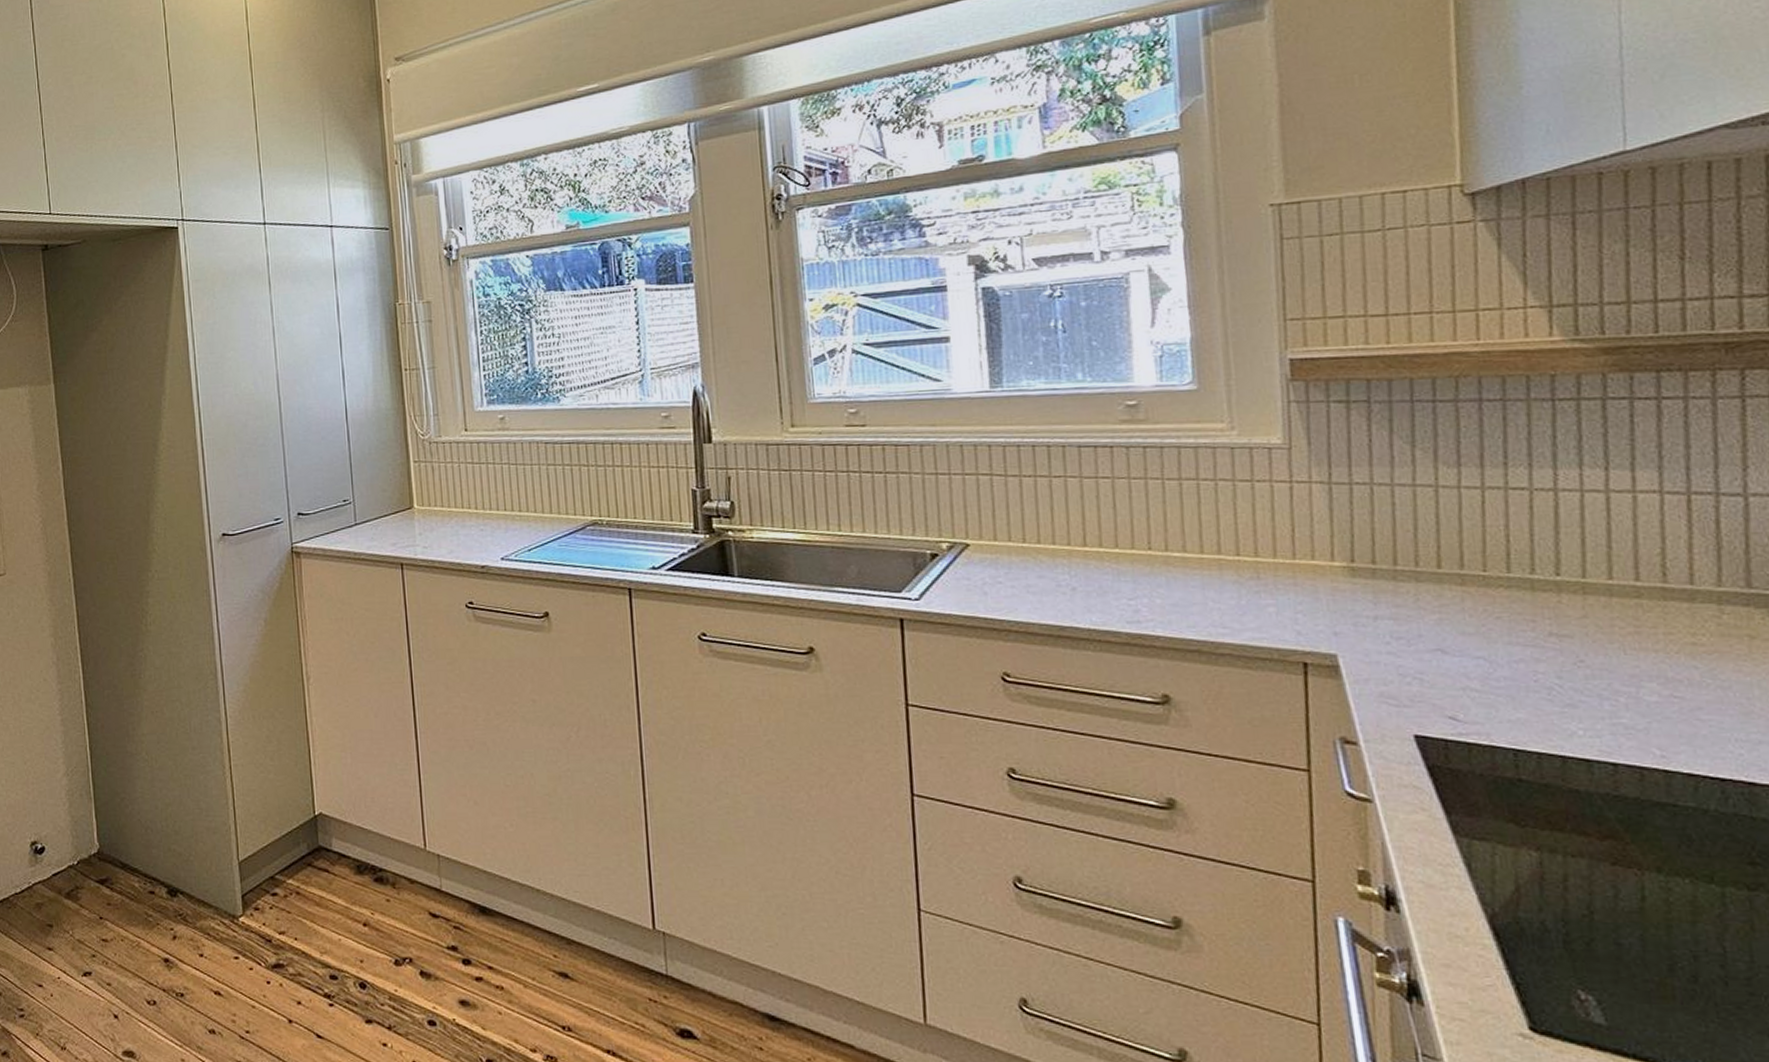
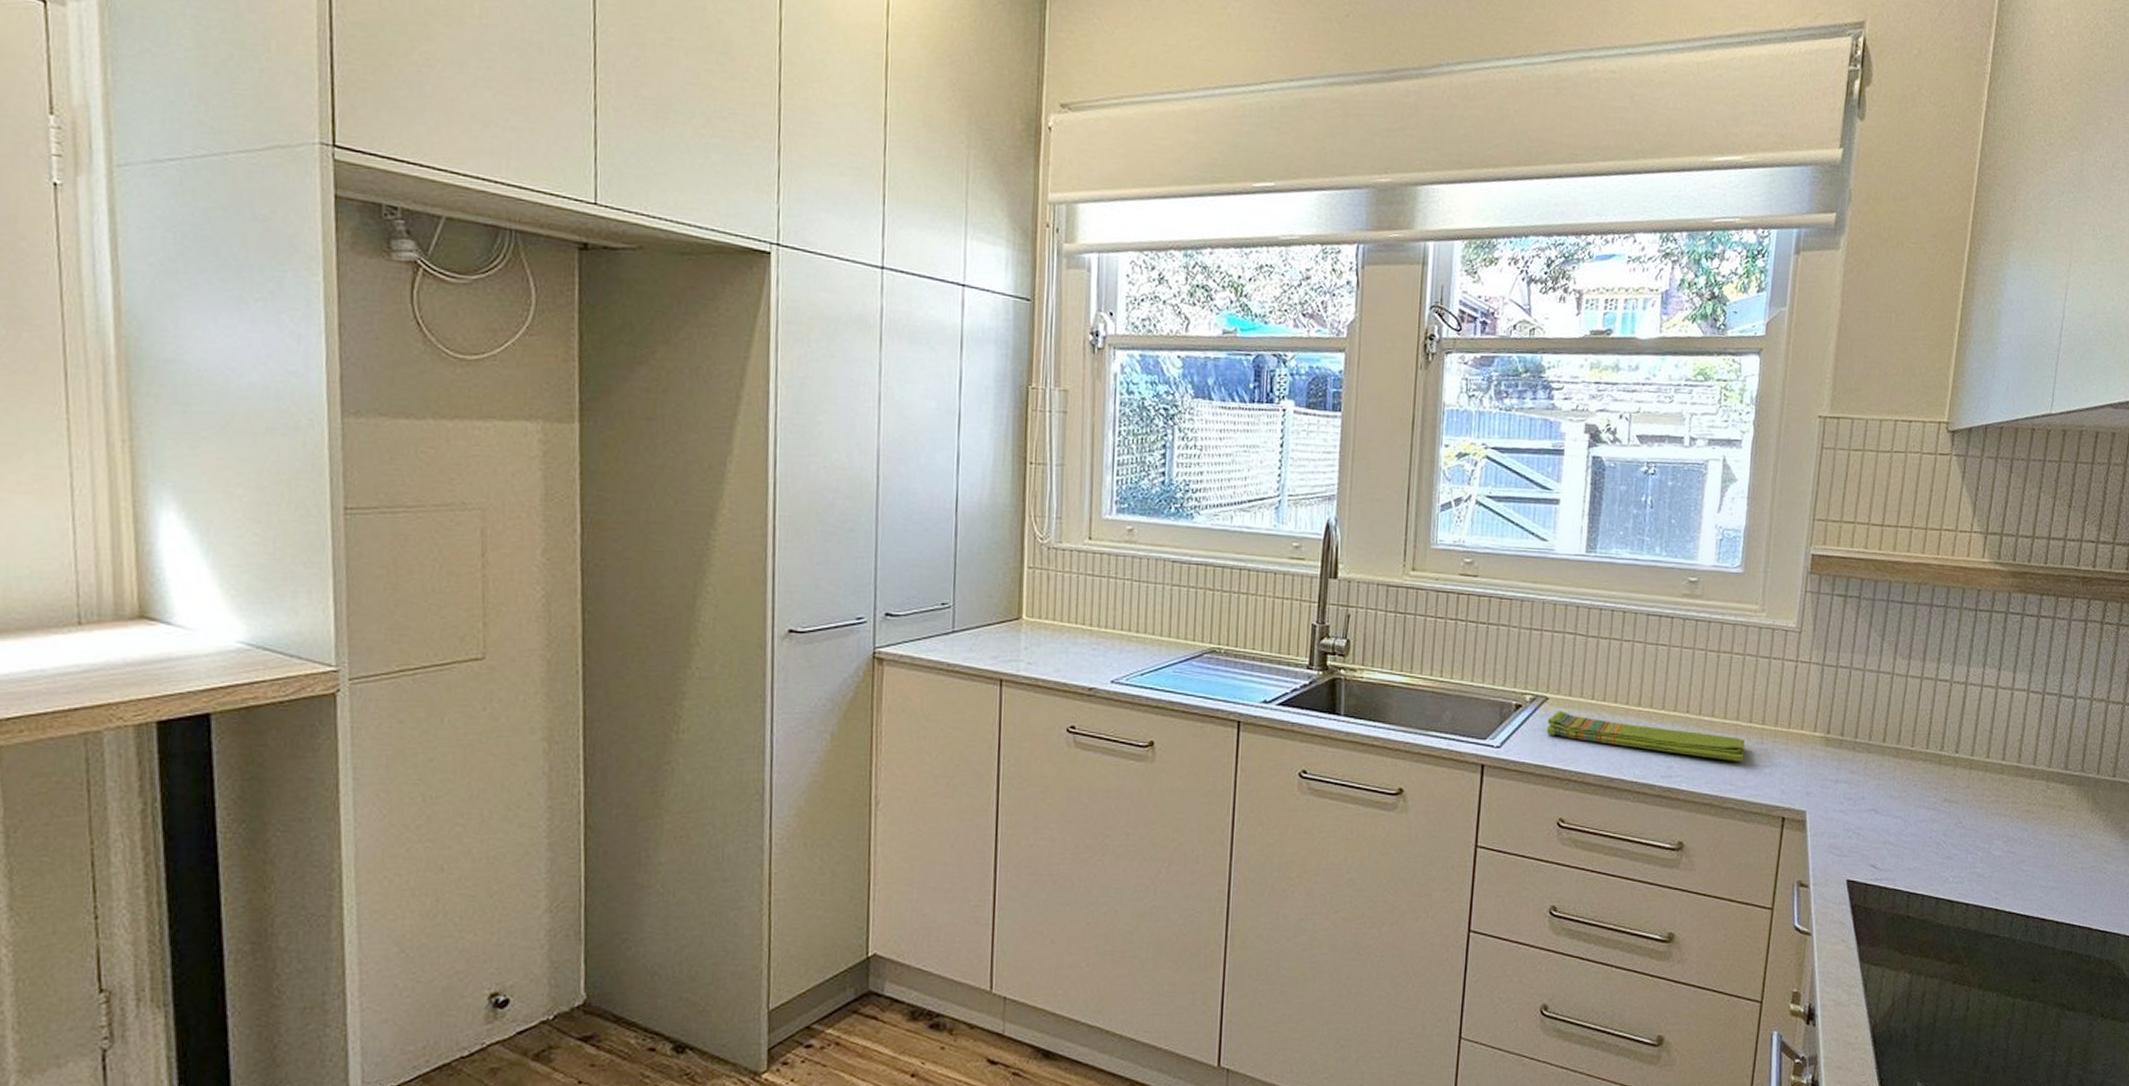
dish towel: none [972,556,1237,601] -> present [1546,710,1745,761]

